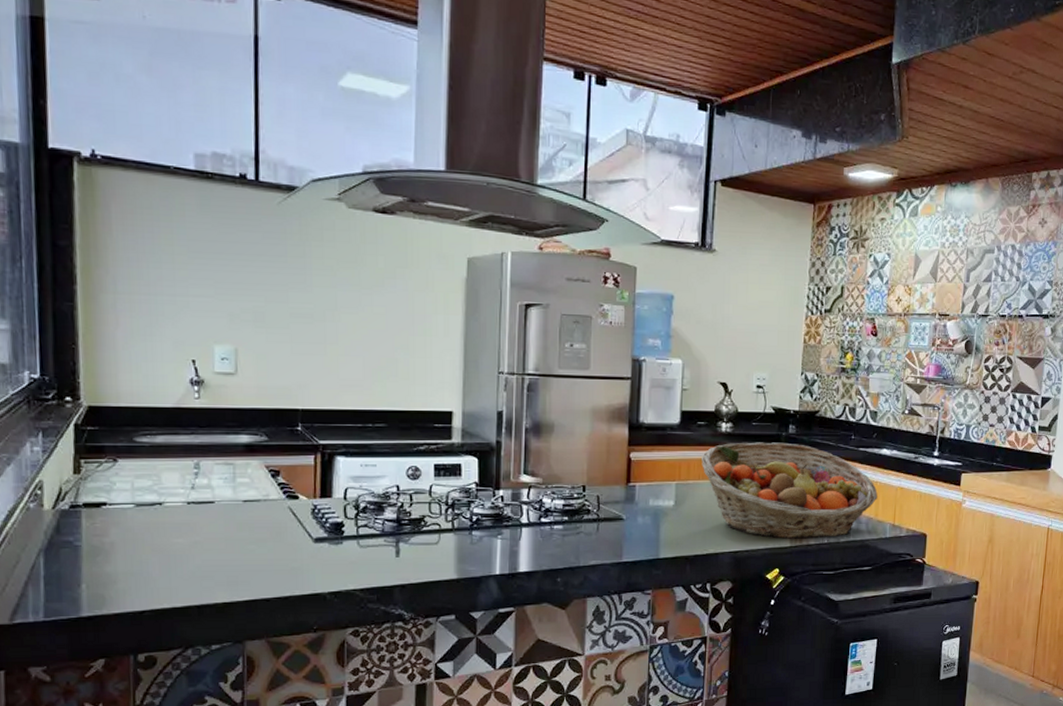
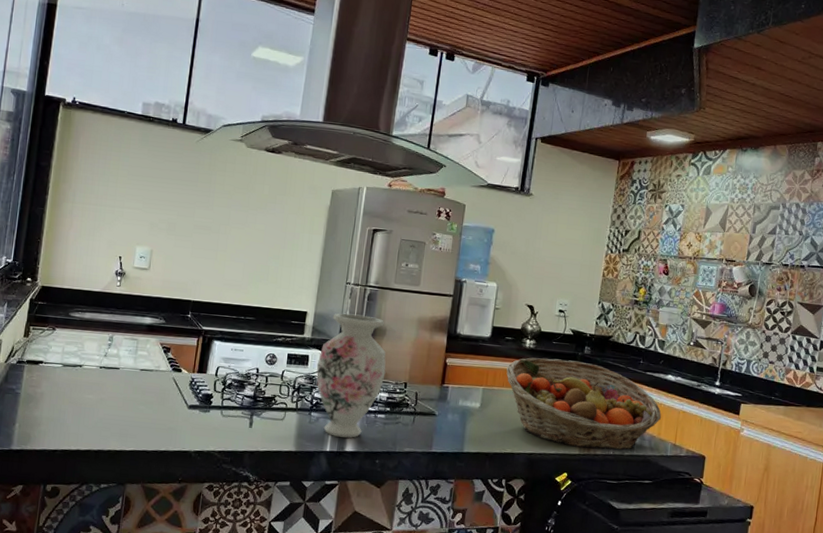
vase: none [472,409,558,556] -> present [316,313,386,438]

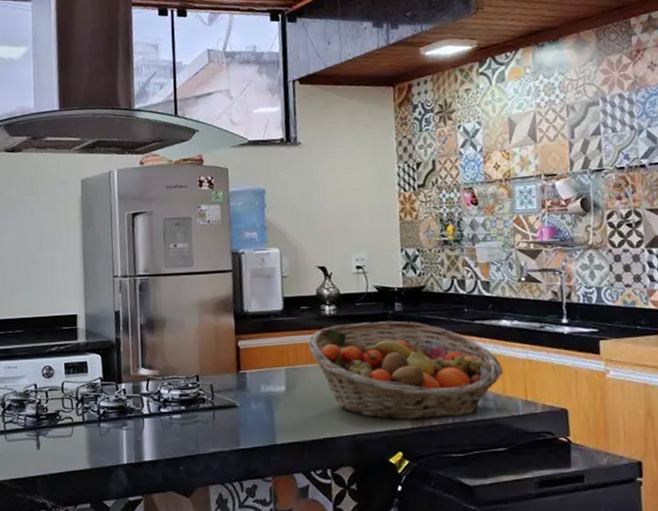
vase: present [316,313,386,438] -> none [97,308,173,446]

